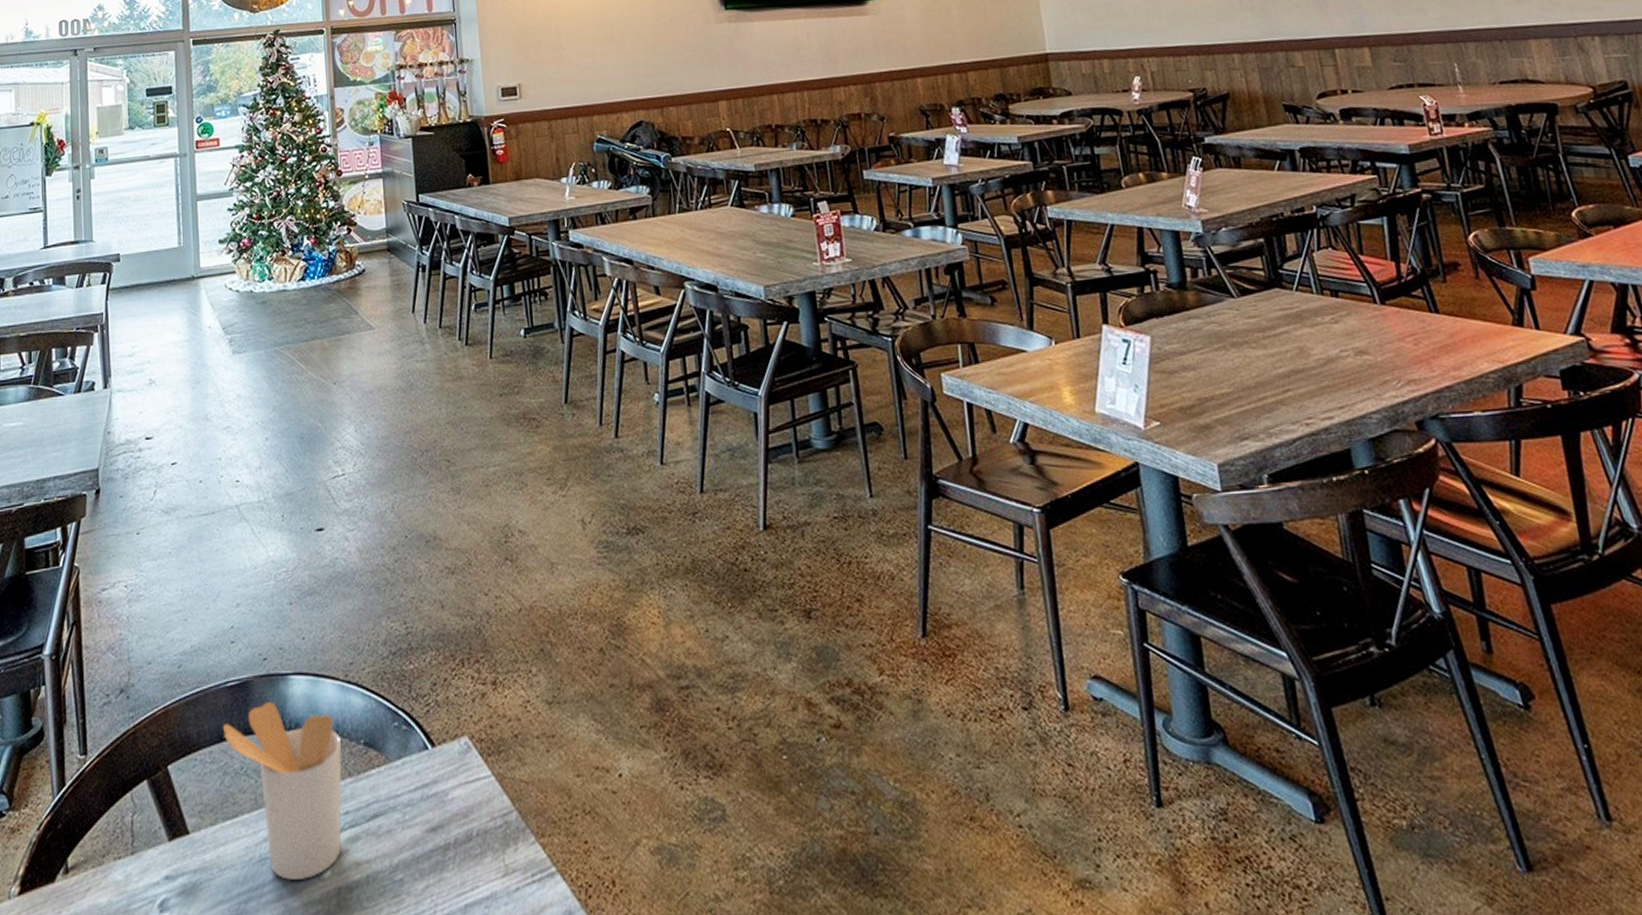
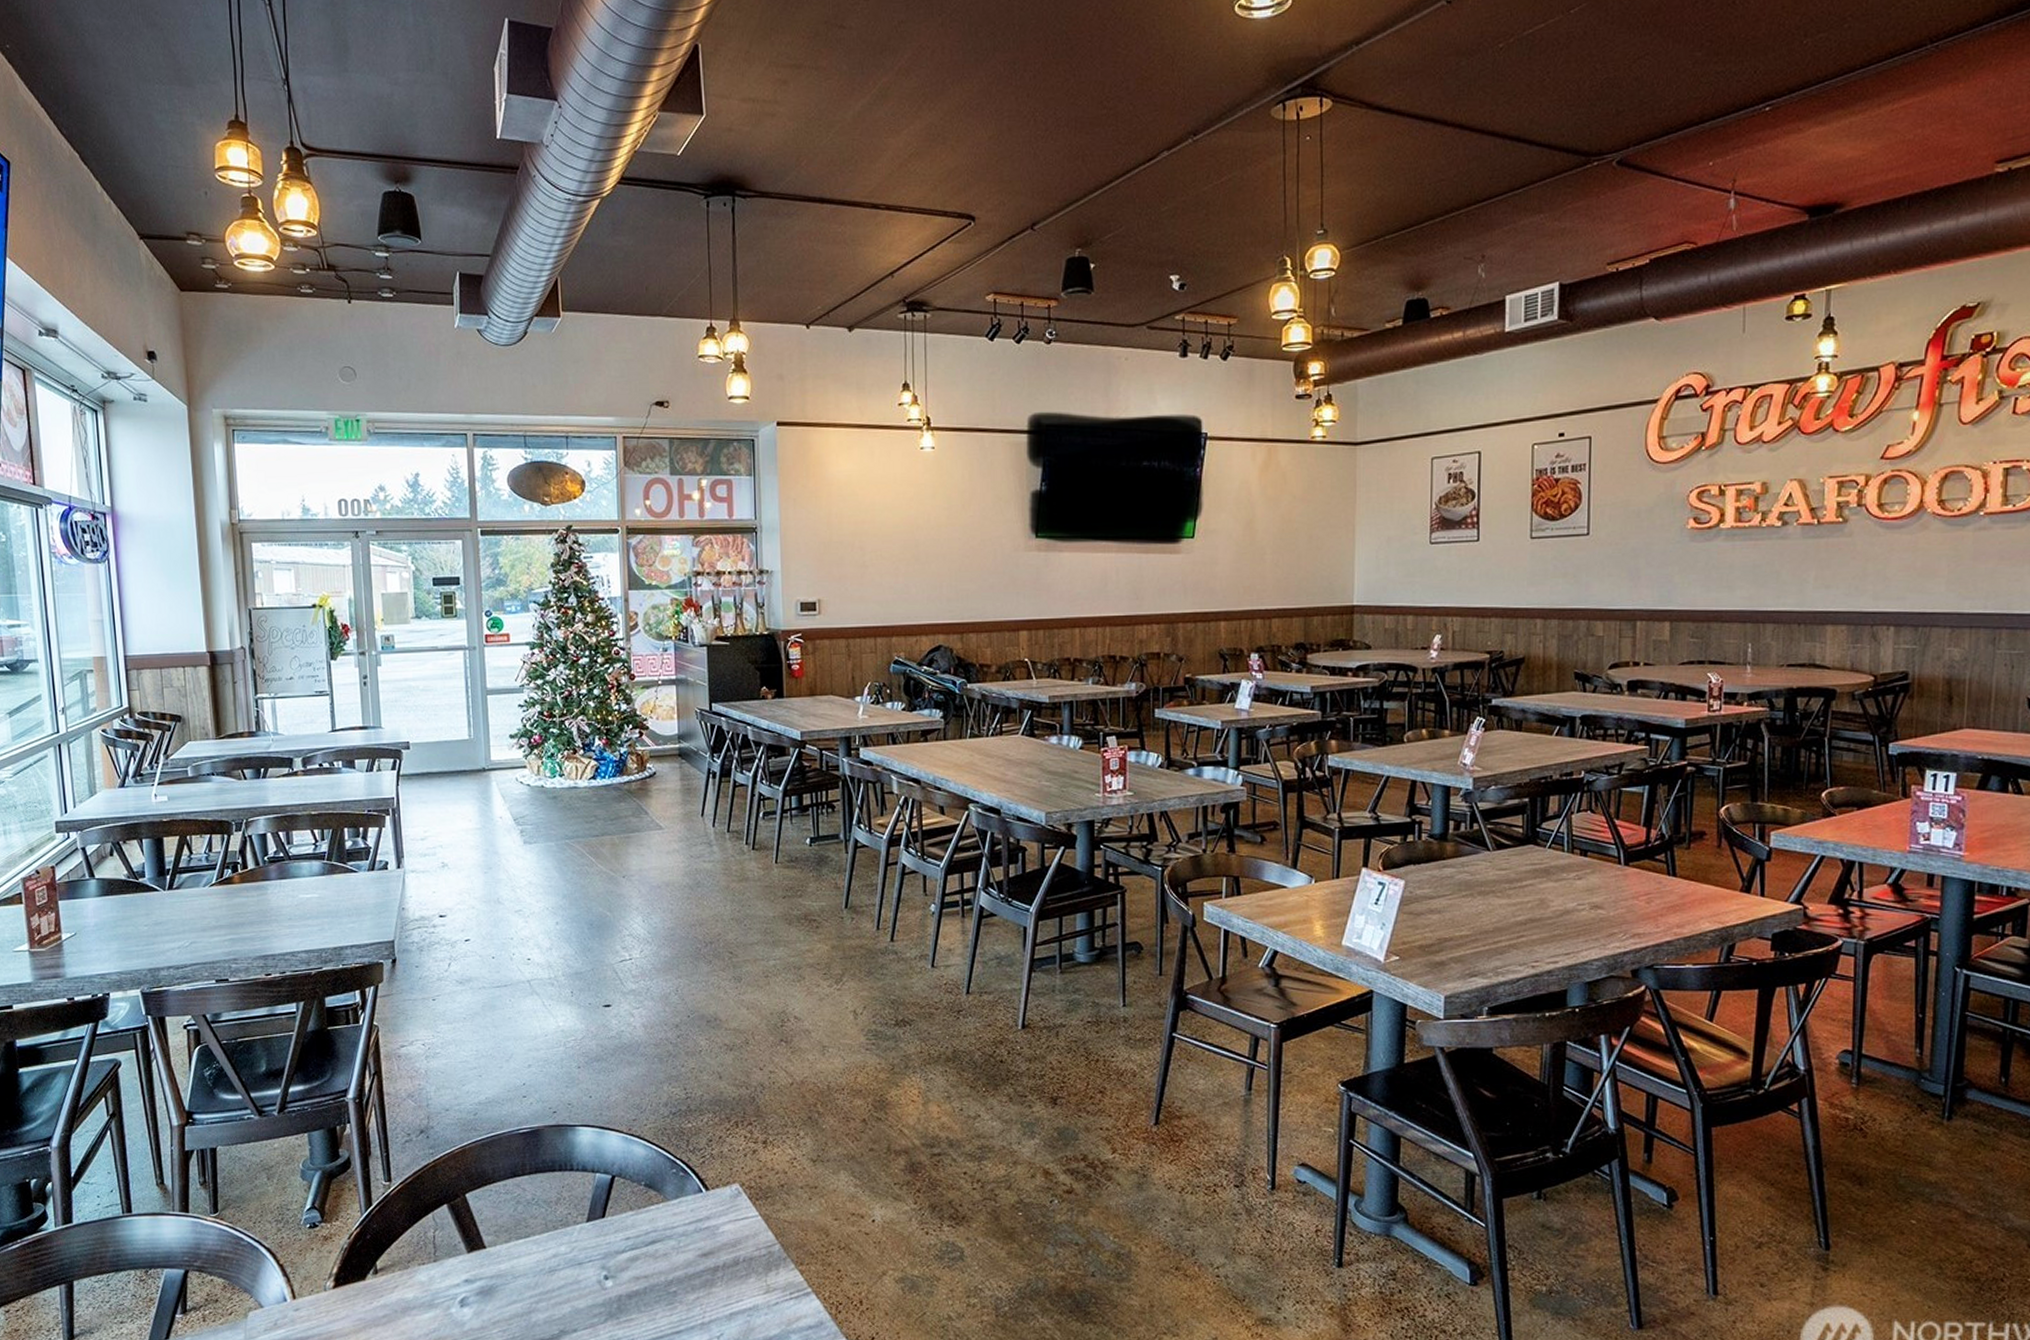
utensil holder: present [222,702,343,880] -> none [515,1147,625,1288]

